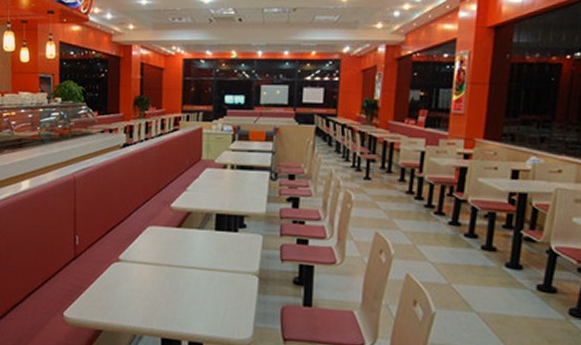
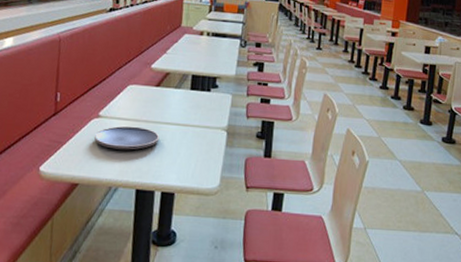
plate: none [116,270,184,296] -> present [94,126,160,150]

